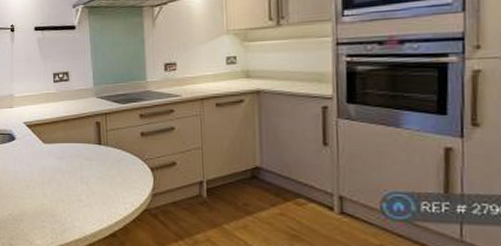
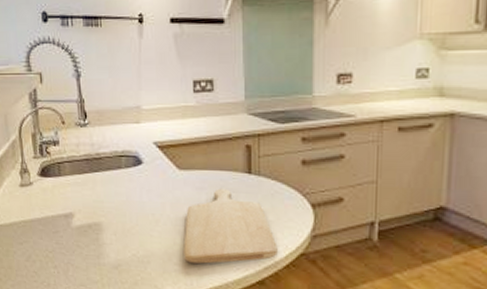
chopping board: none [49,157,126,220] -> present [183,188,278,264]

